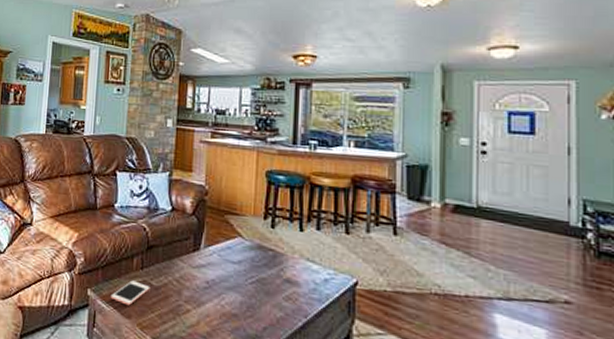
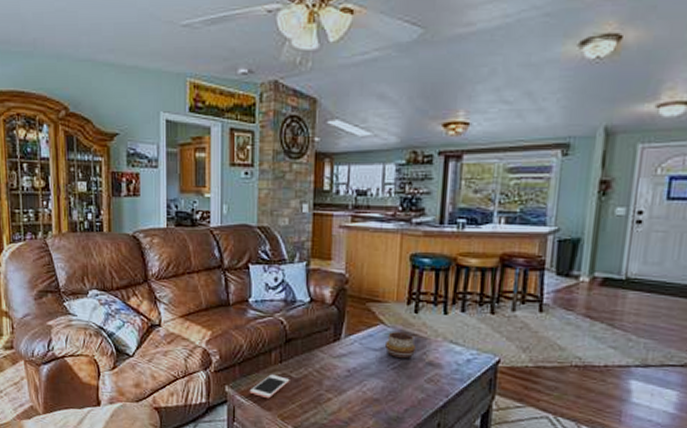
decorative bowl: none [243,245,273,274] -> present [385,332,416,359]

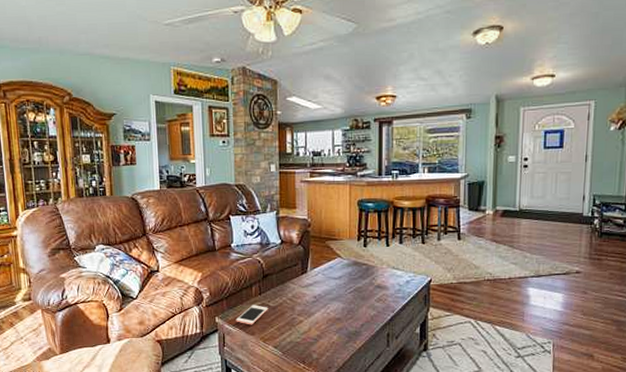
decorative bowl: present [385,332,416,359] -> none [343,263,366,284]

